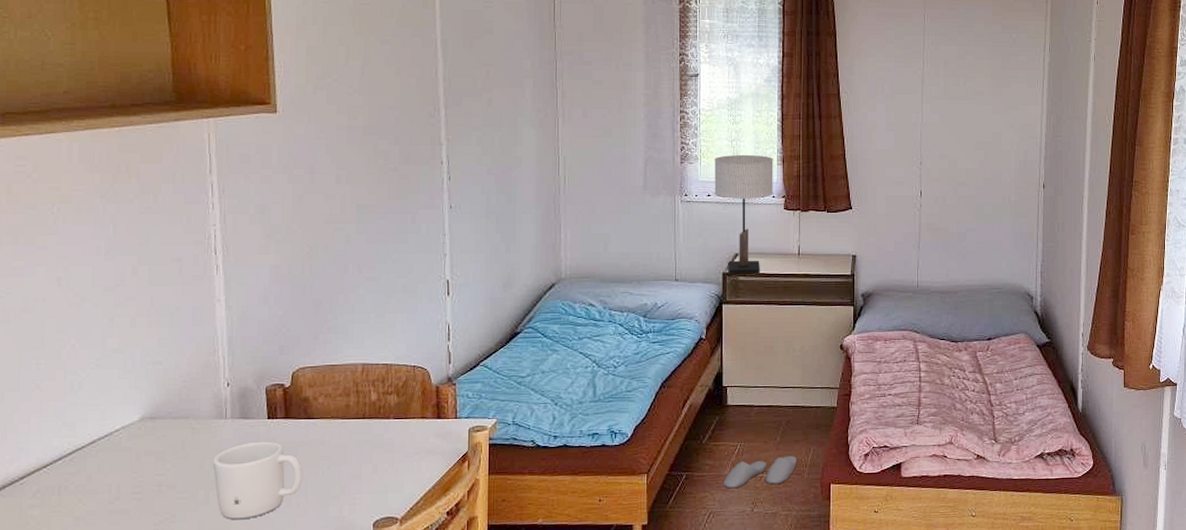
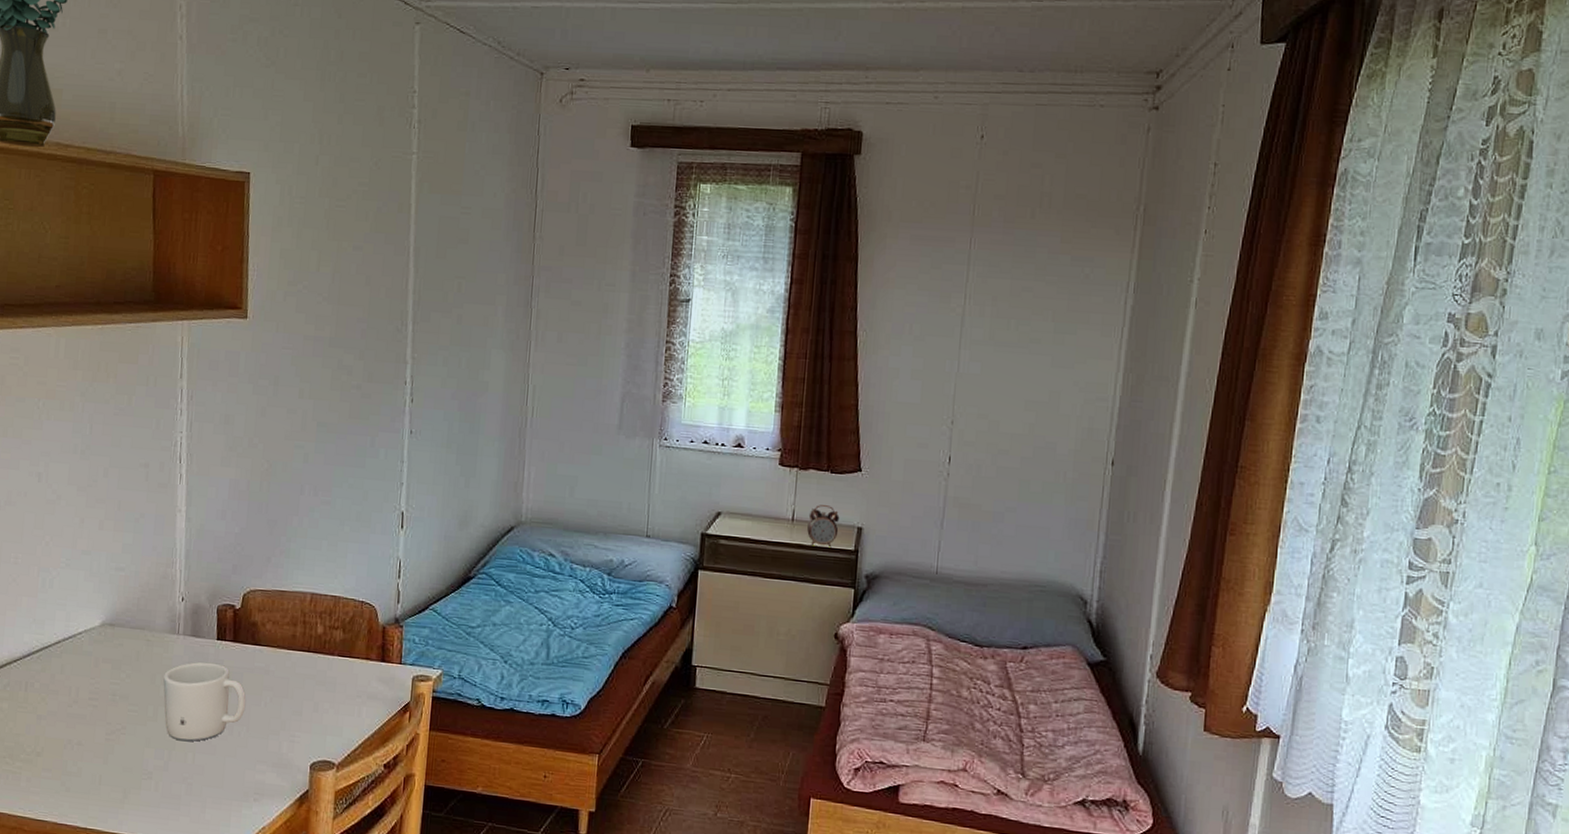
table lamp: present [714,154,773,275] -> none [698,396,771,539]
slippers: present [723,455,797,489] -> none [683,755,772,789]
alarm clock: none [812,240,837,275] -> present [807,505,840,548]

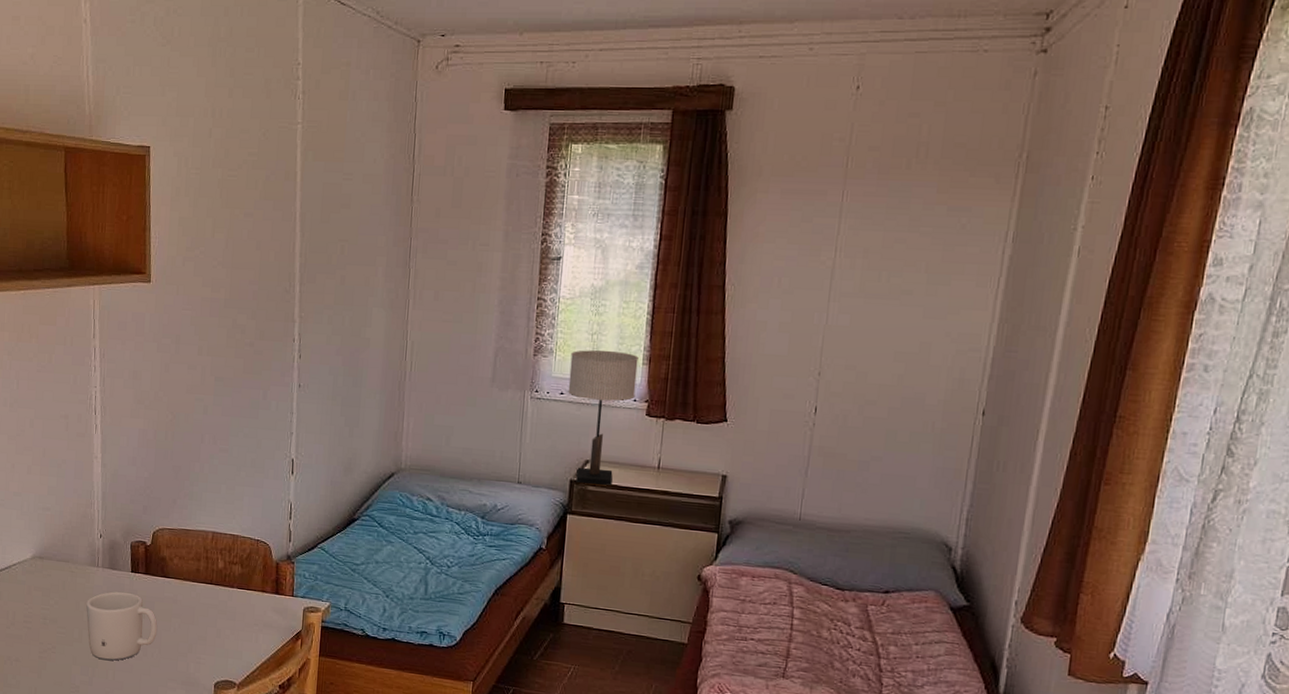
table lamp: none [698,396,771,539] -> present [568,349,639,485]
alarm clock: present [807,505,840,548] -> none [672,453,705,495]

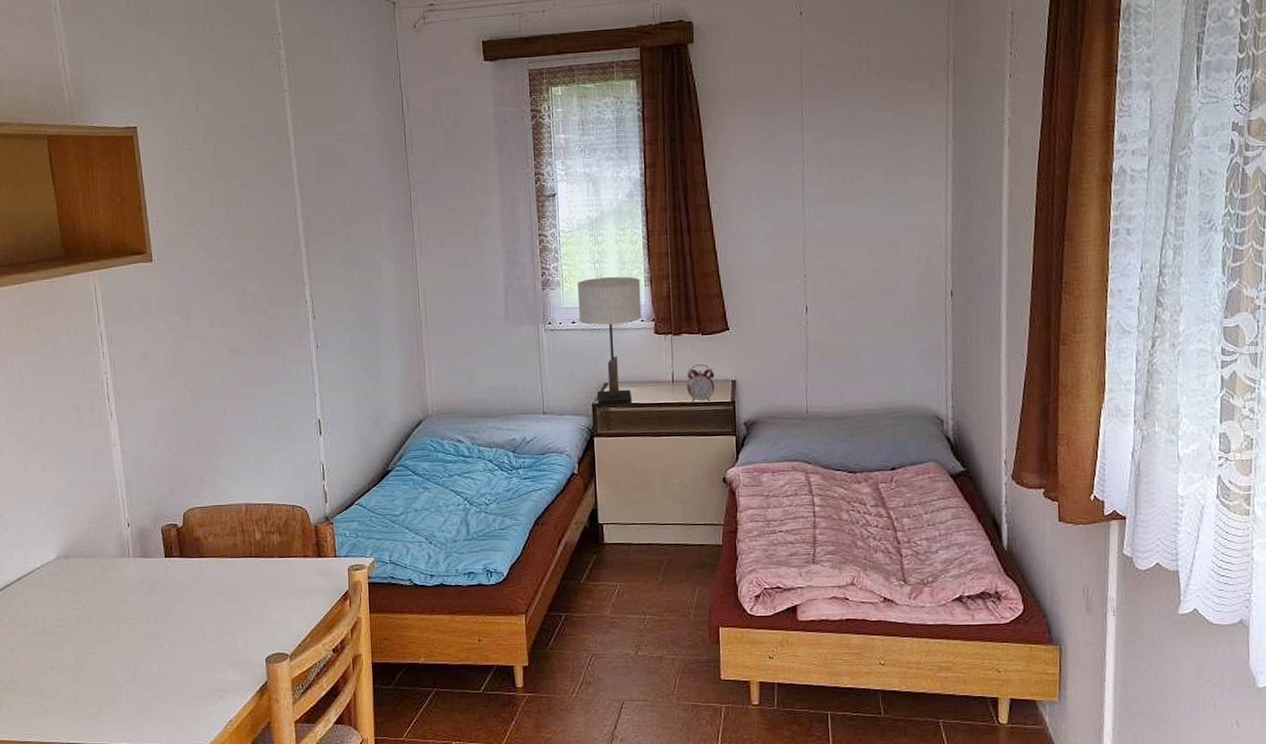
mug: present [86,591,158,661] -> none [121,578,200,653]
alarm clock: none [672,453,705,495] -> present [686,364,715,403]

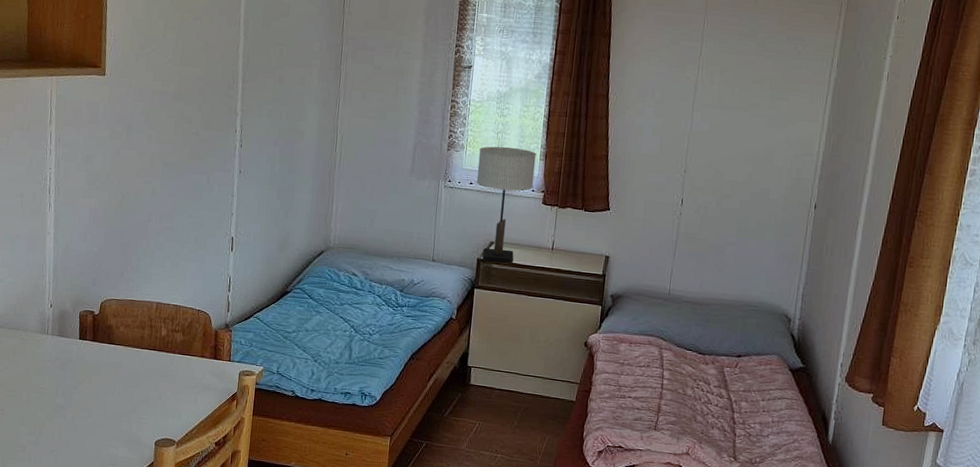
alarm clock: present [686,364,715,403] -> none [564,237,591,272]

